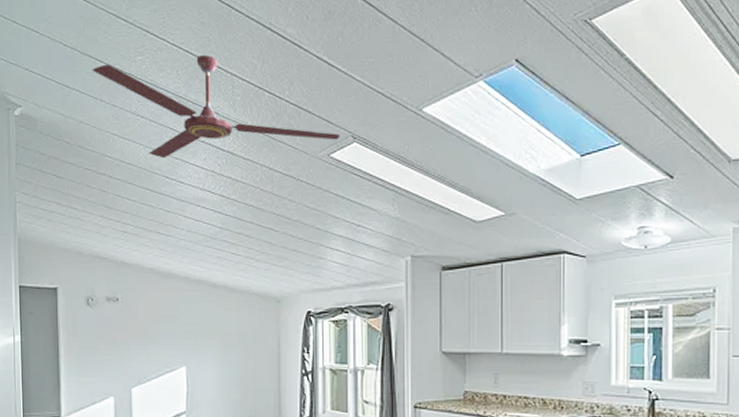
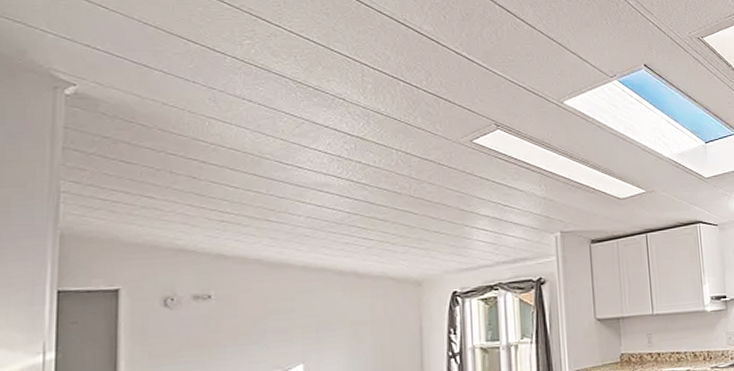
ceiling fan: present [92,55,341,159] -> none [182,44,483,143]

